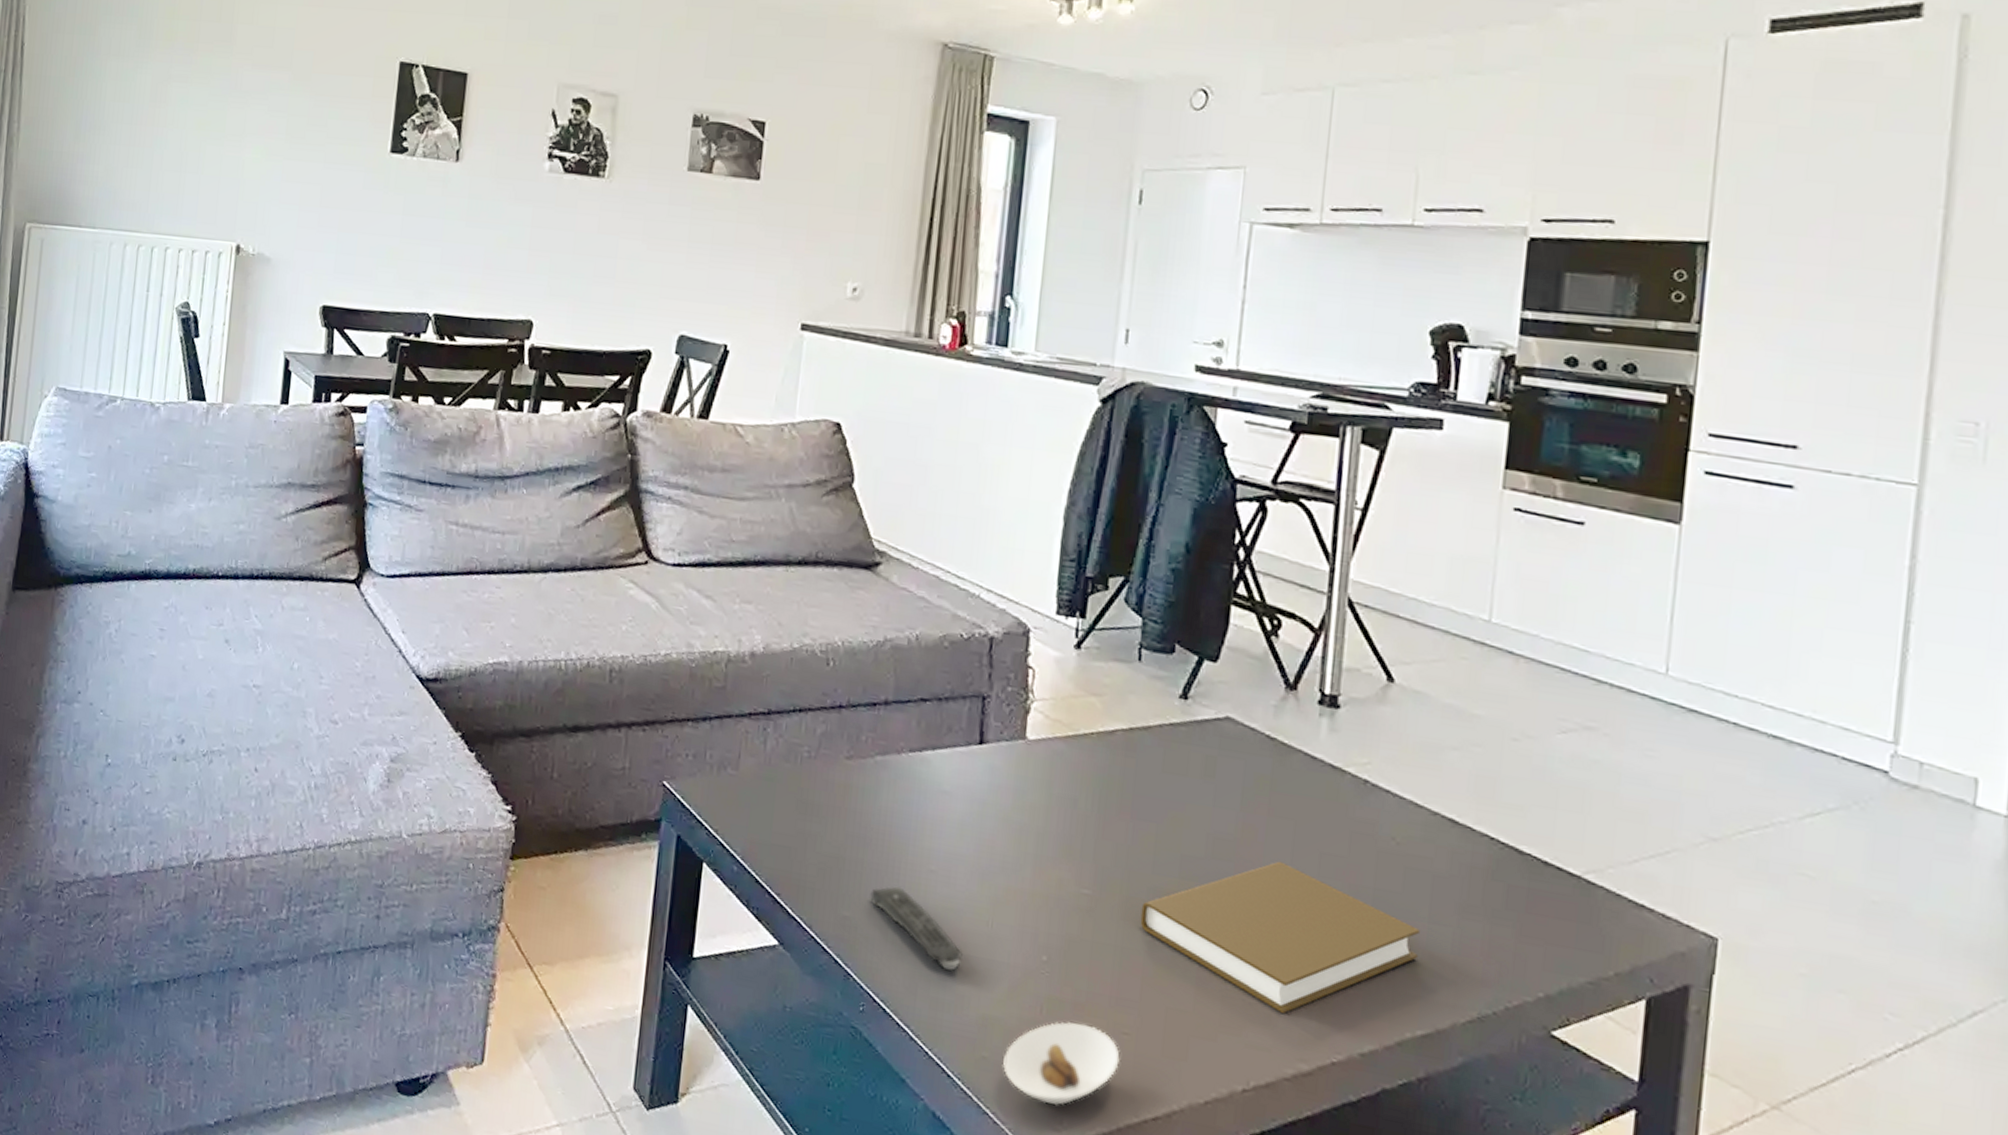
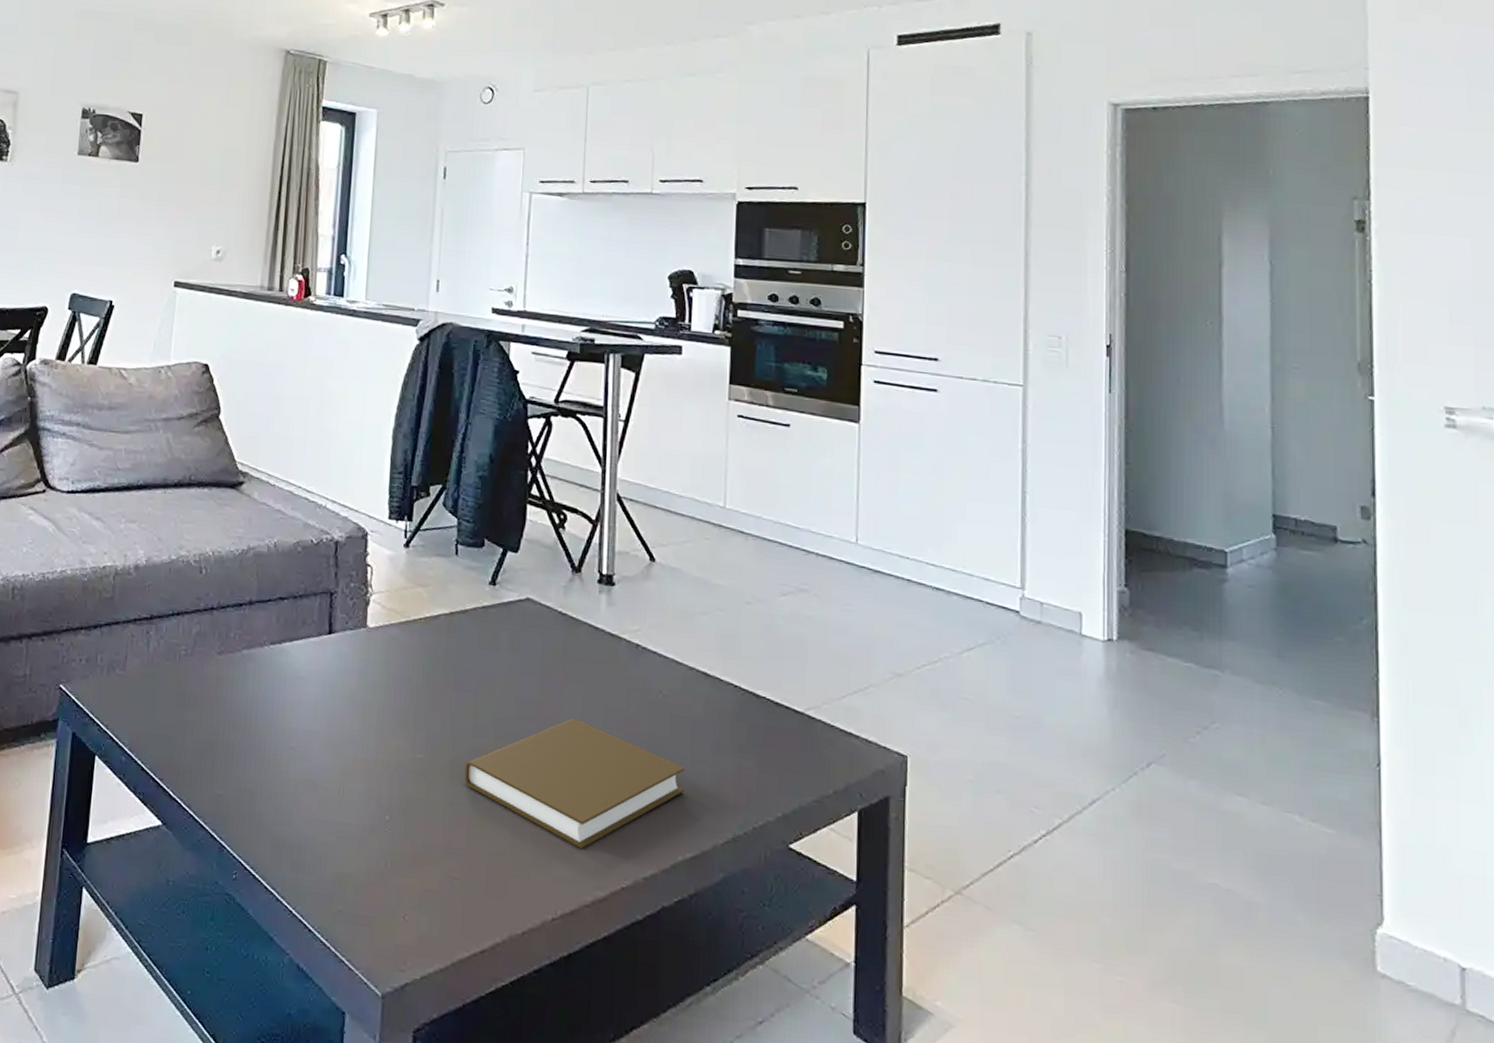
remote control: present [870,886,964,971] -> none [240,764,320,835]
saucer: present [1003,1021,1120,1106] -> none [355,872,452,949]

